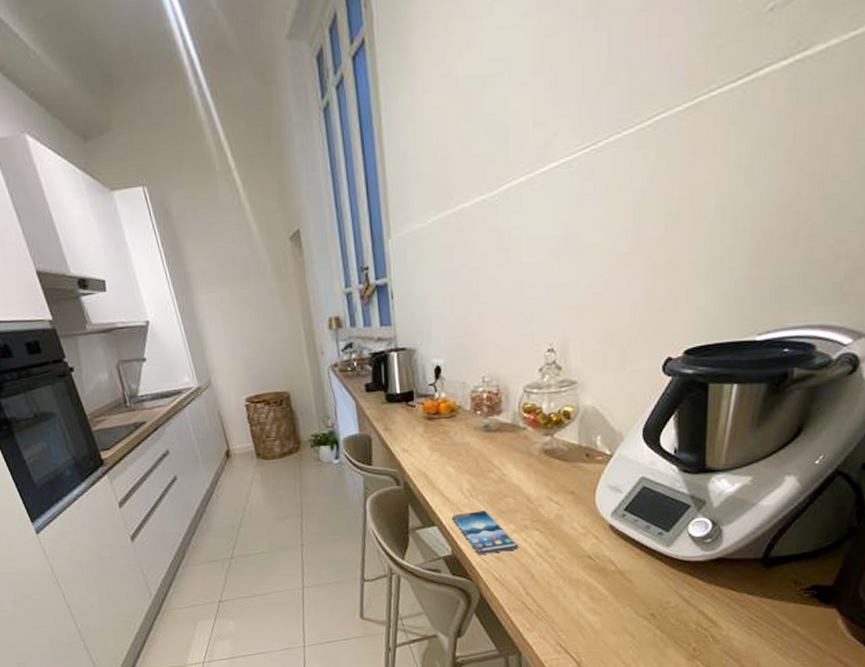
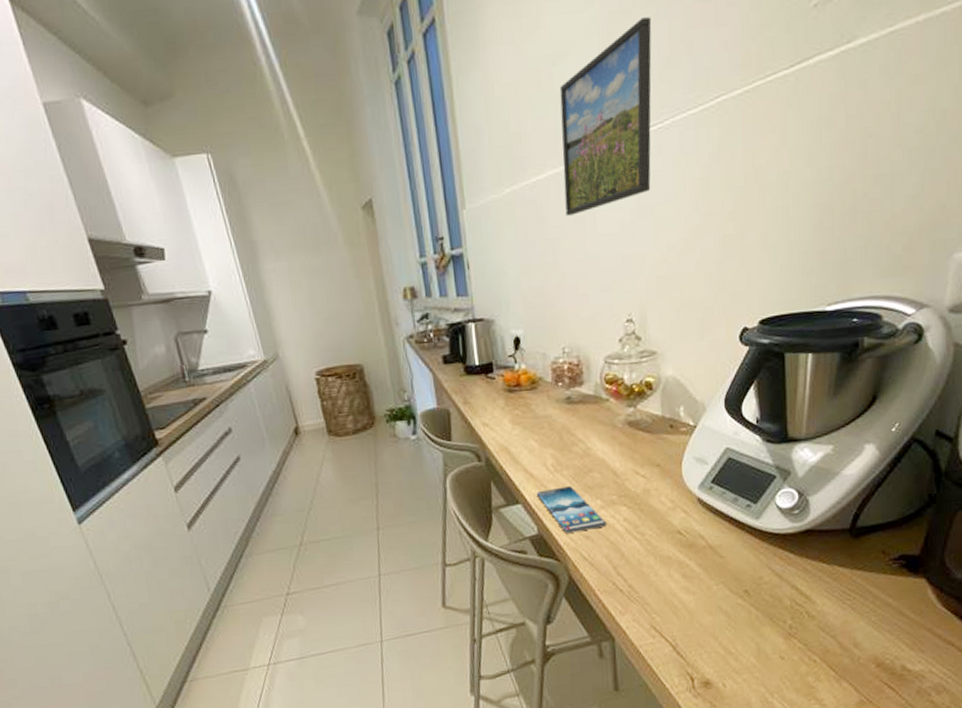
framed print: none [490,30,590,244] -> present [559,17,652,216]

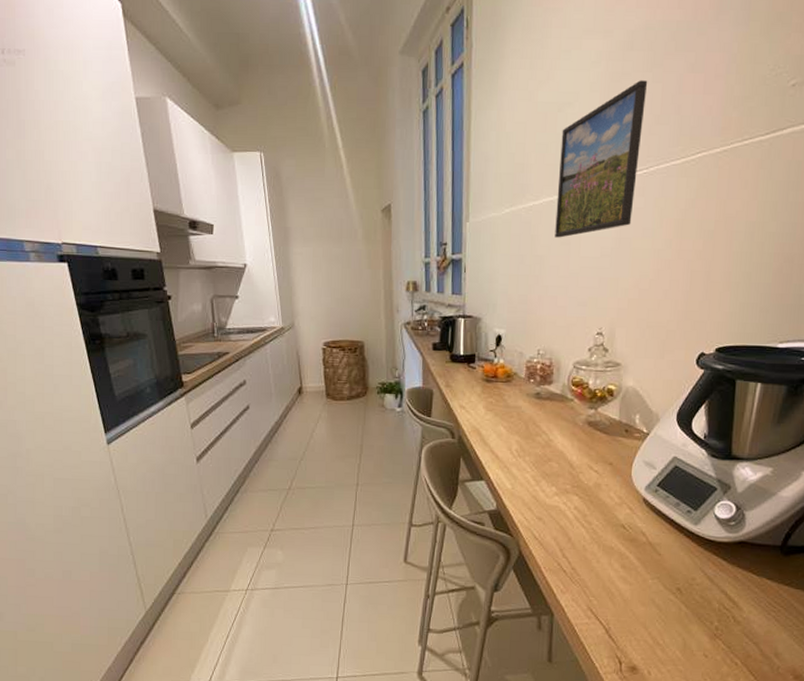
smartphone: present [536,486,608,533] -> none [499,471,559,513]

